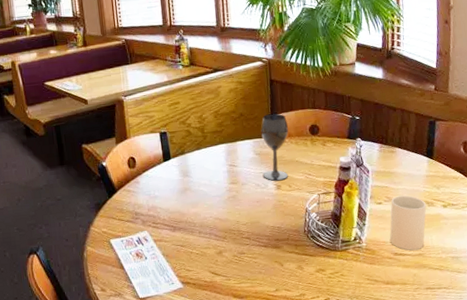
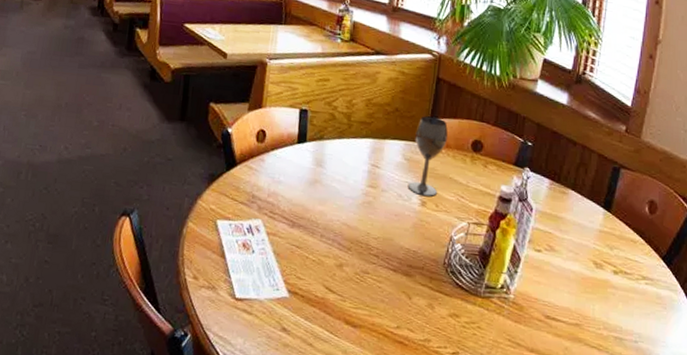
cup: present [389,195,427,251] -> none [543,247,594,319]

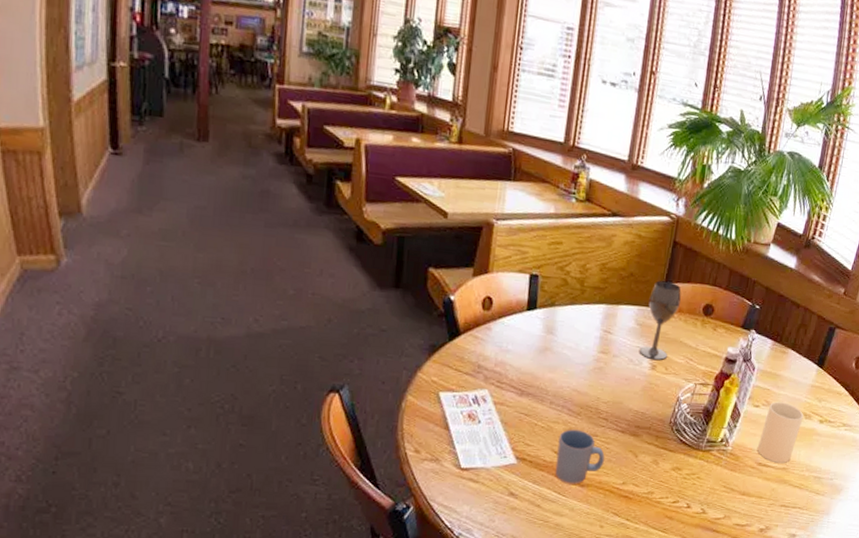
mug: none [326,264,377,325] -> present [555,429,605,484]
cup: none [543,247,594,319] -> present [757,402,804,464]

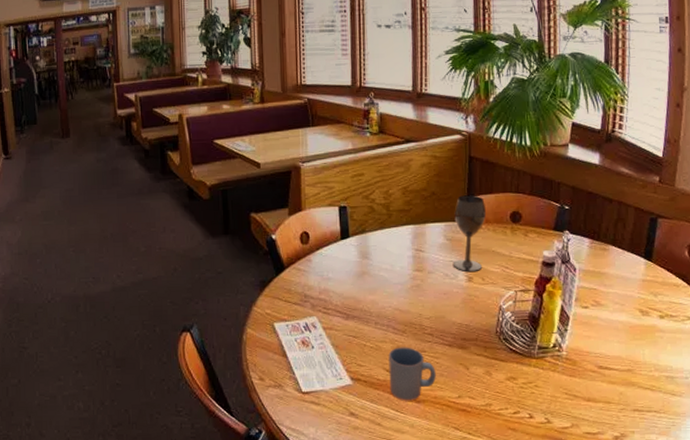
cup: present [757,402,804,464] -> none [594,300,640,365]

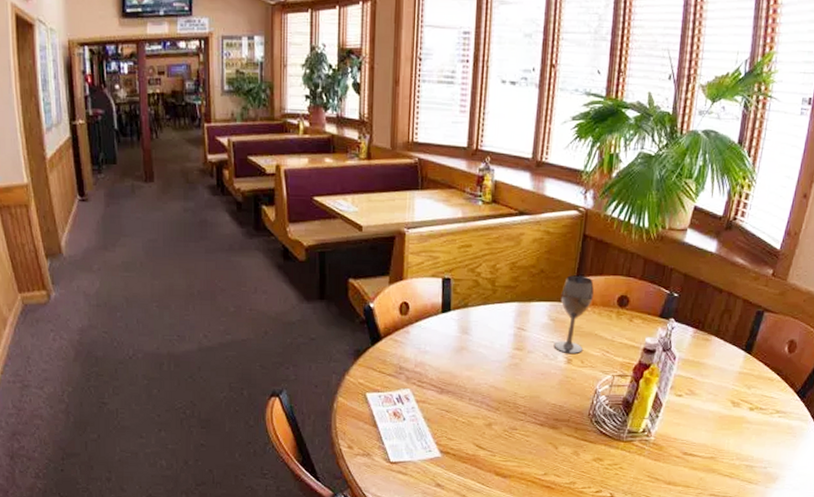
mug: present [388,347,436,401] -> none [478,423,525,476]

